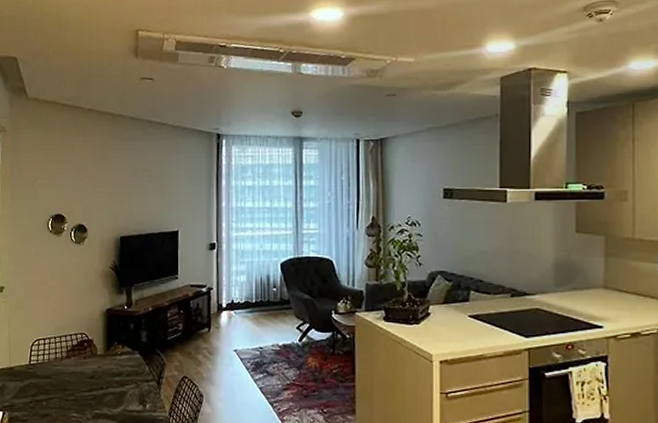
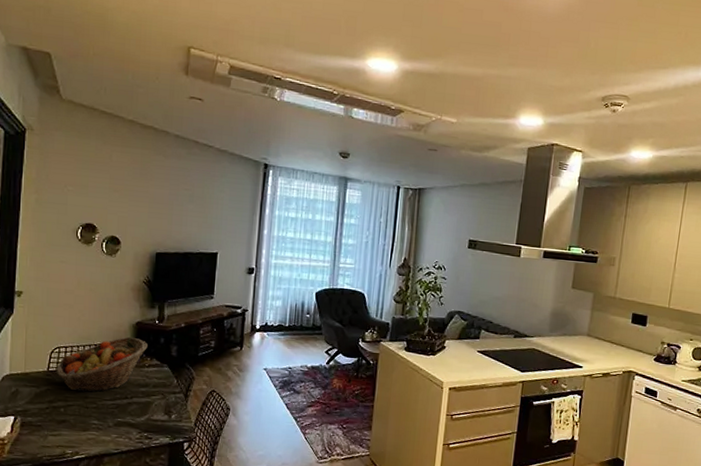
fruit basket: none [37,324,118,384] -> present [56,336,148,392]

